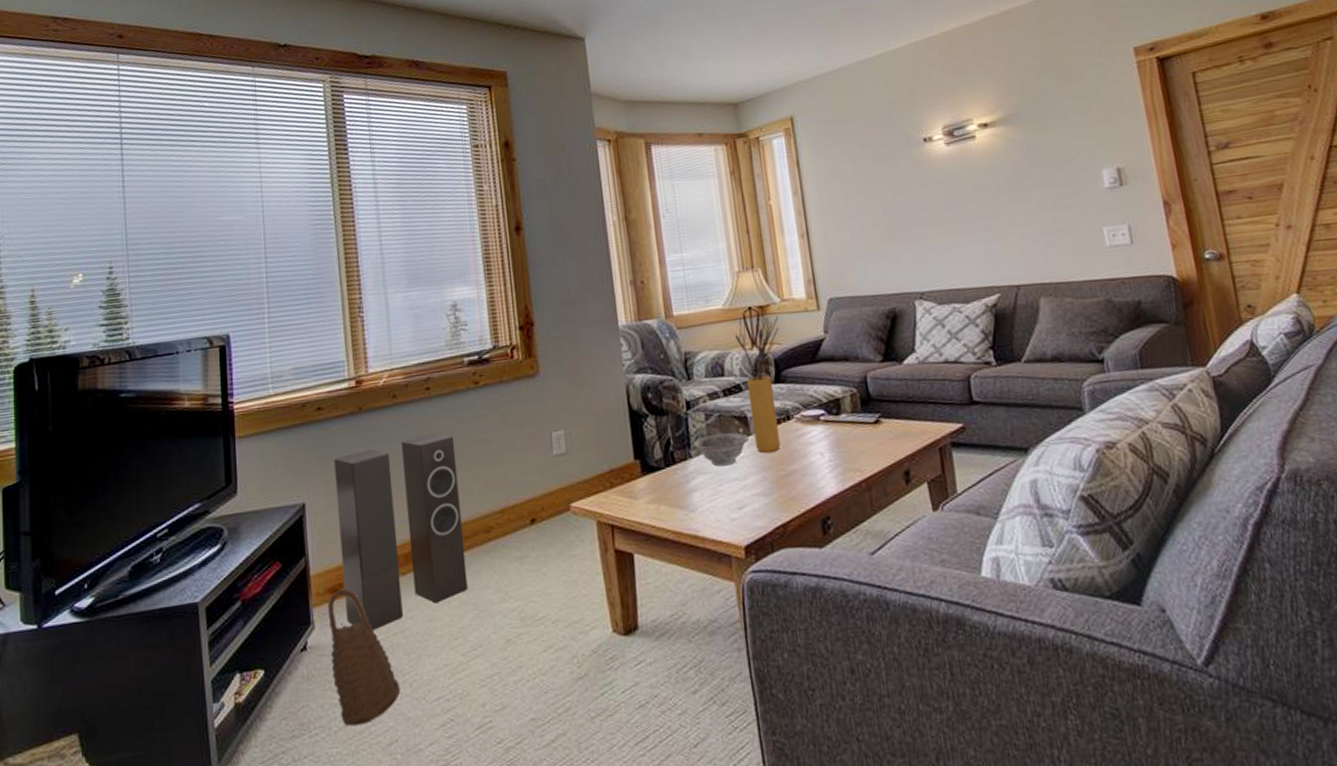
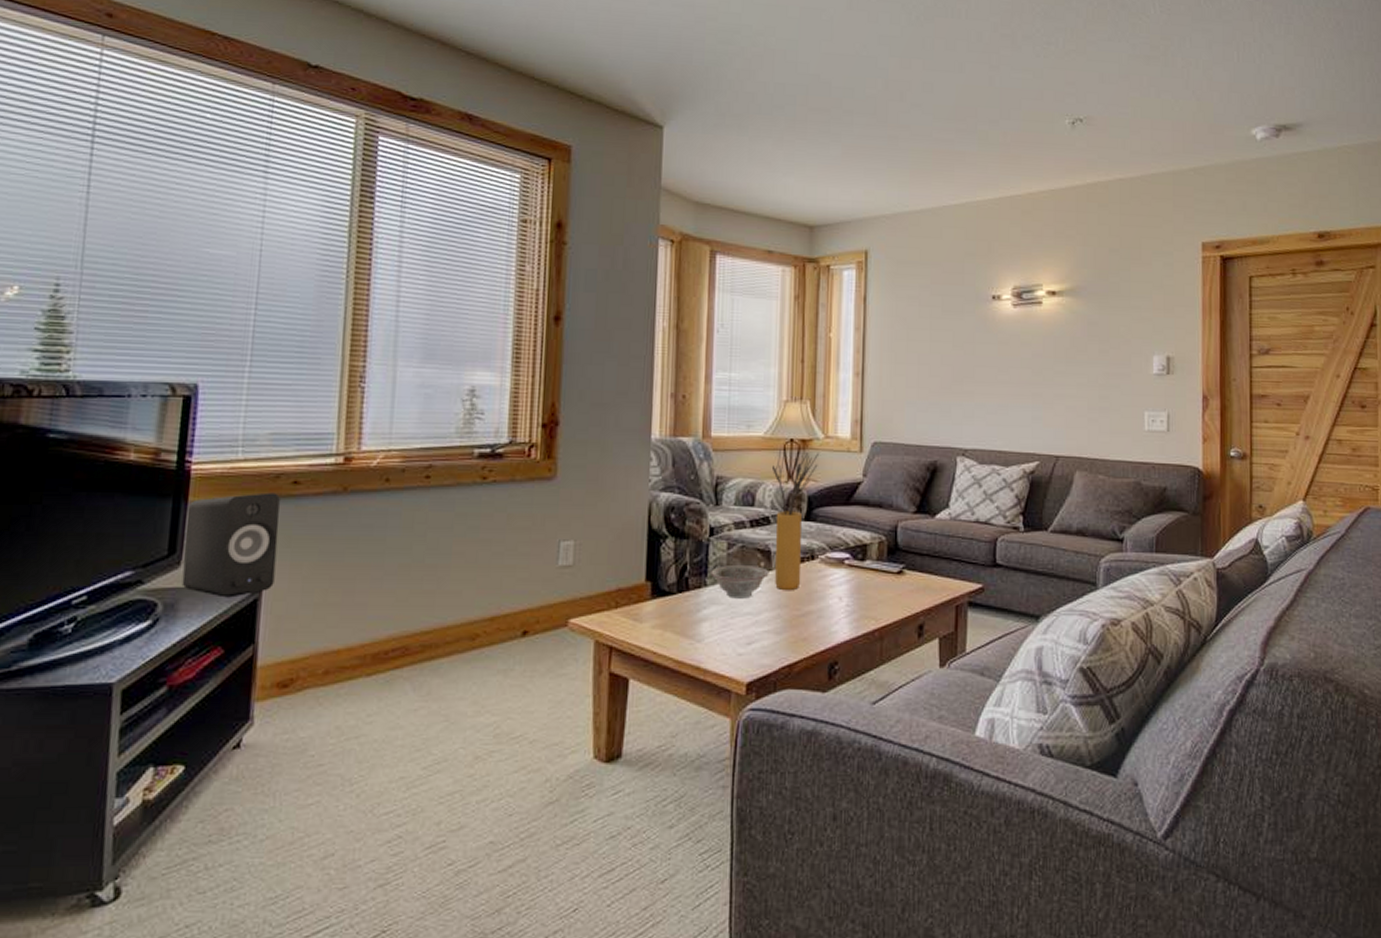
speaker: none [235,420,314,518] -> present [181,492,280,598]
basket: present [327,588,401,726] -> none [267,684,346,836]
speaker: present [334,433,468,631] -> none [293,526,450,733]

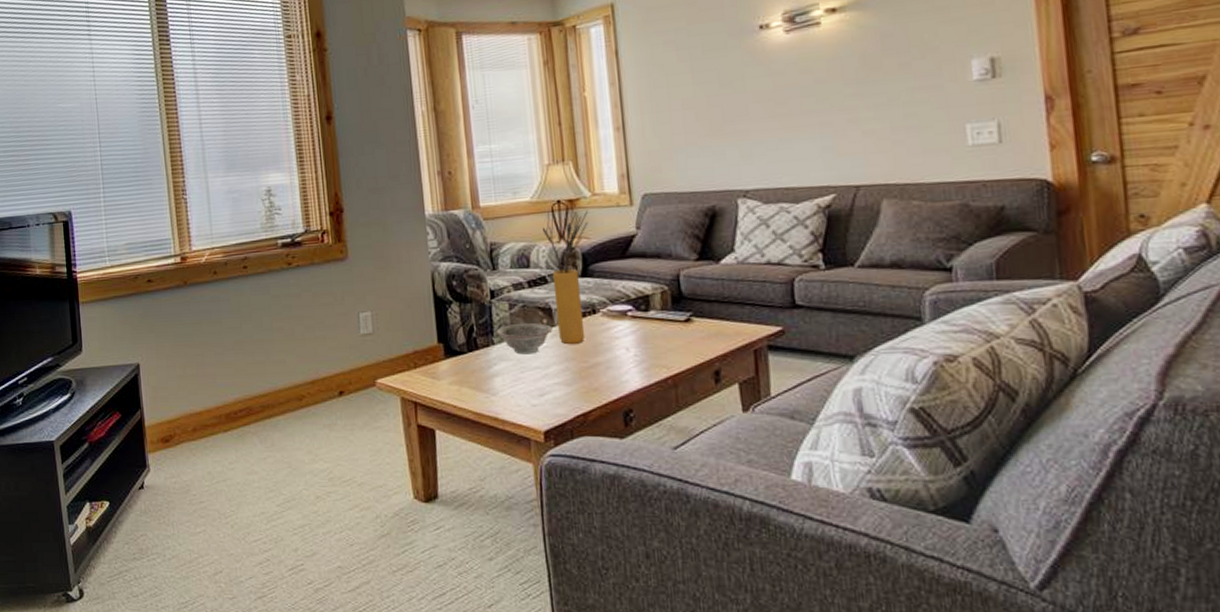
speaker: present [181,492,280,598] -> none [79,290,147,374]

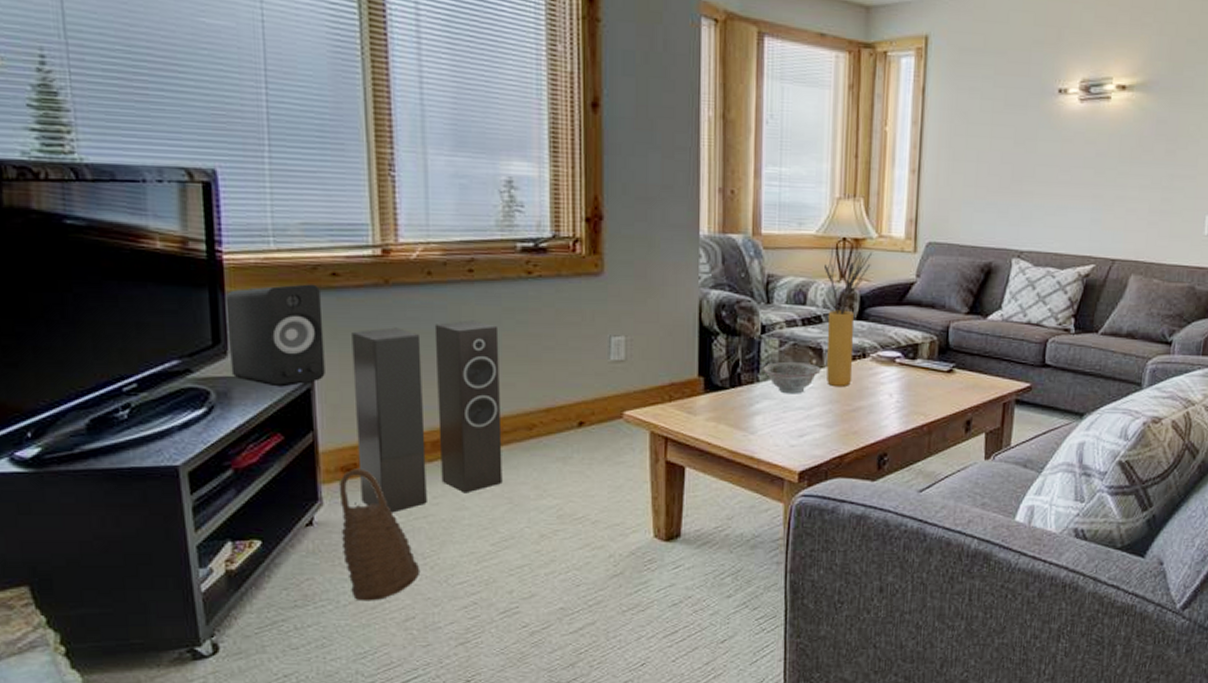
speaker: none [79,290,147,374] -> present [225,284,325,387]
basket: none [160,439,224,556] -> present [339,468,421,601]
speaker: none [163,308,282,477] -> present [352,320,503,513]

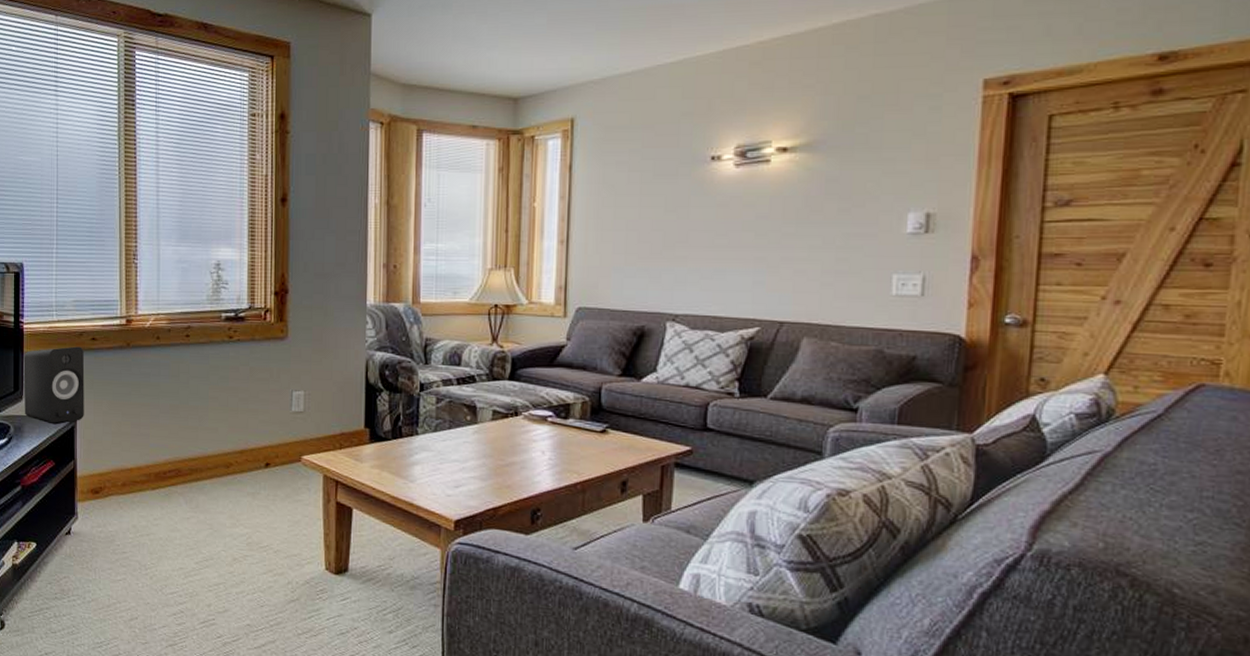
basket: present [339,468,421,601] -> none [89,491,143,601]
speaker: present [352,320,503,513] -> none [103,375,207,529]
decorative bowl: present [763,362,821,394] -> none [421,417,475,447]
vase: present [823,248,873,386] -> none [476,314,524,442]

